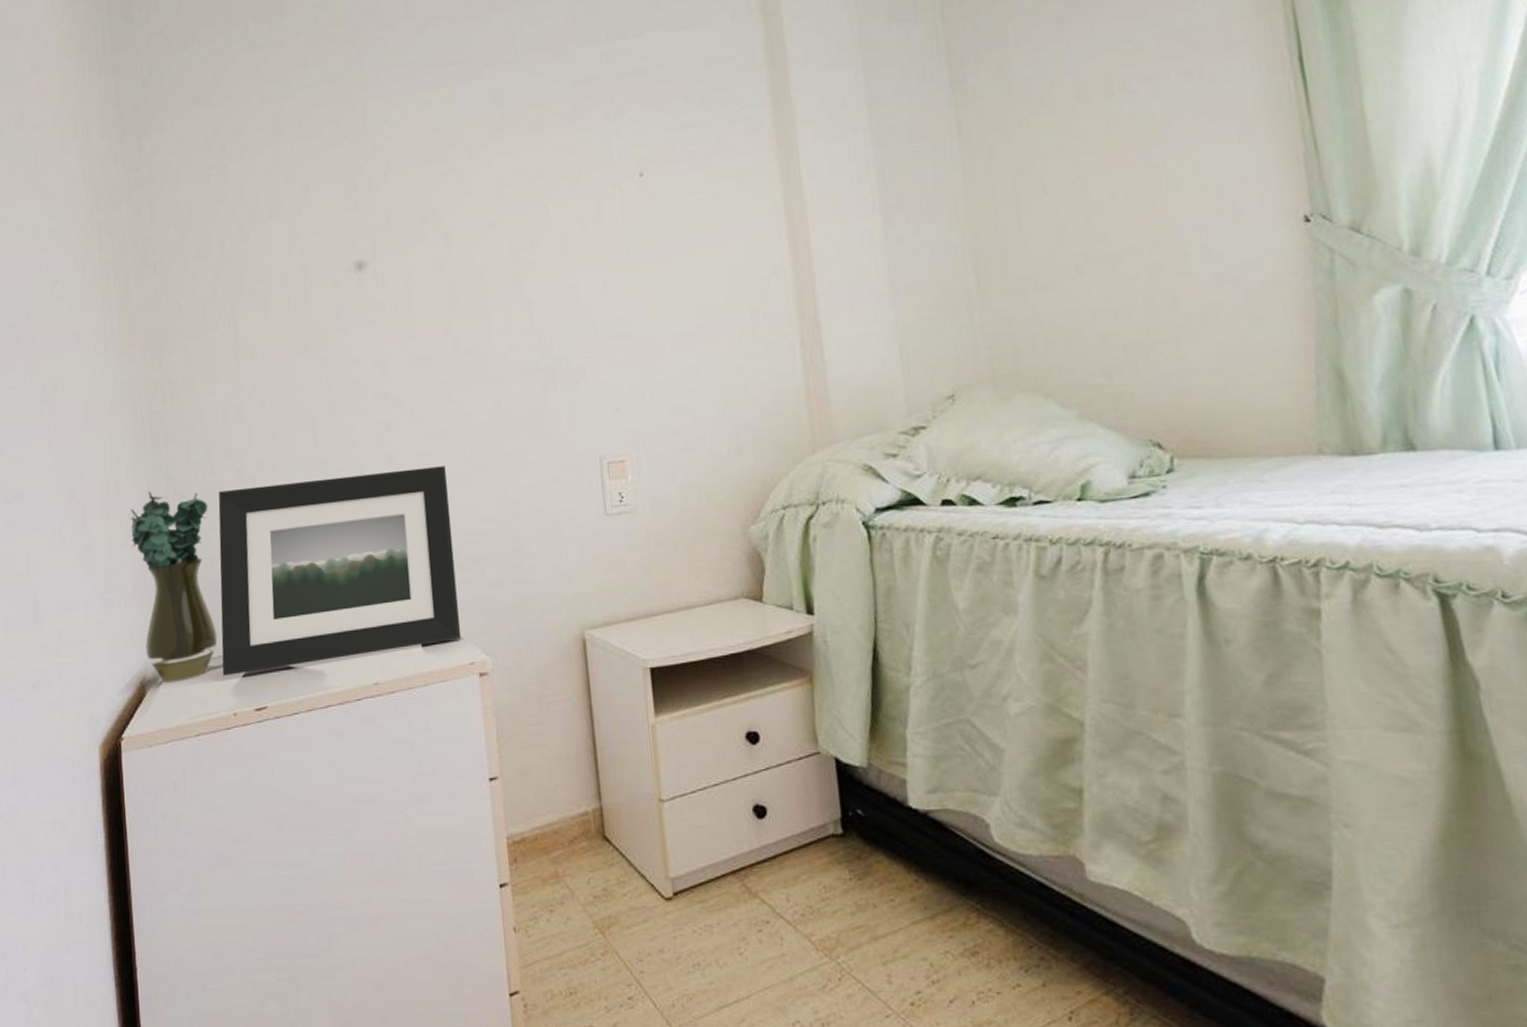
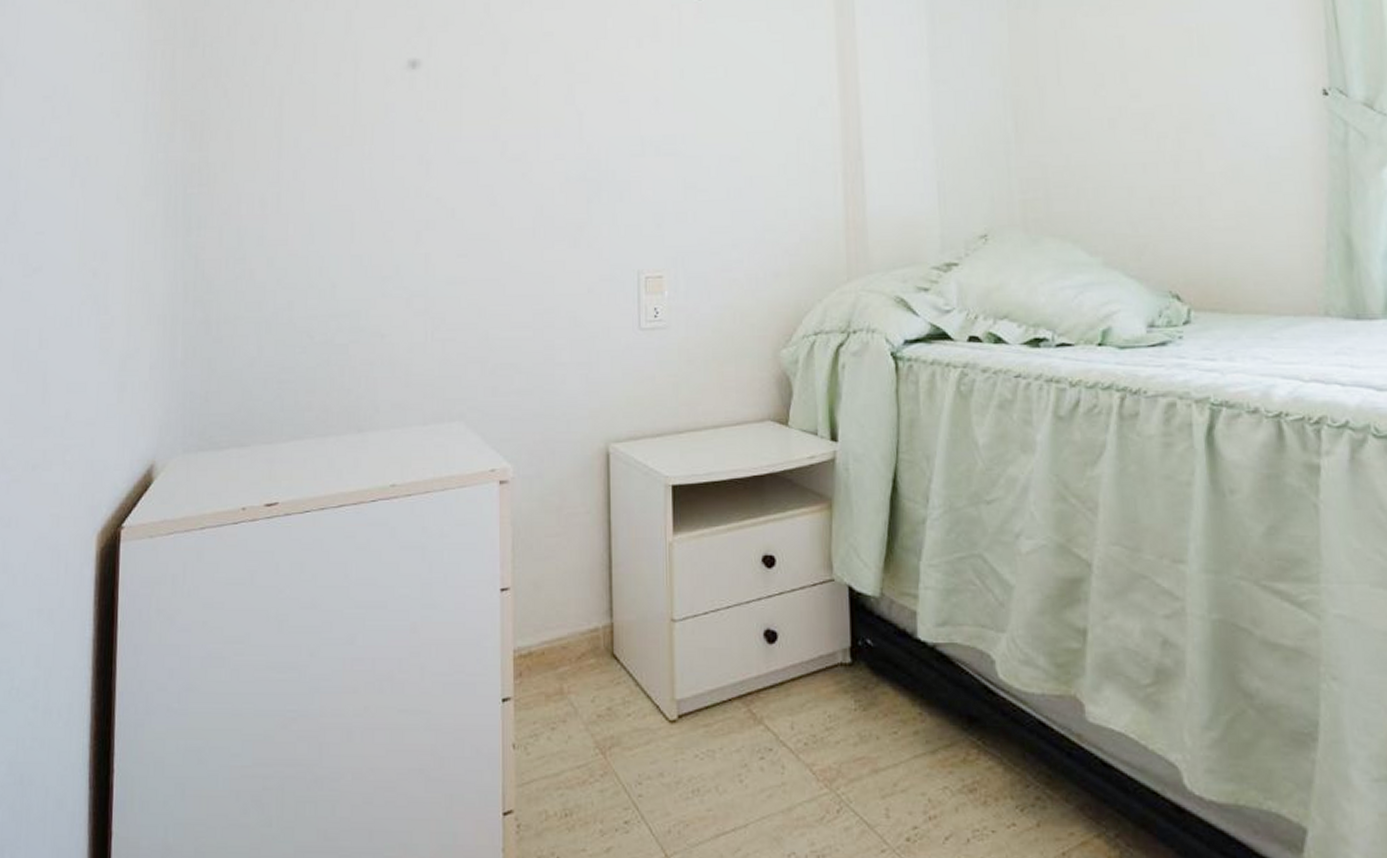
vase: present [129,491,218,683] -> none [152,274,236,472]
picture frame: present [218,466,462,676] -> none [234,269,485,468]

